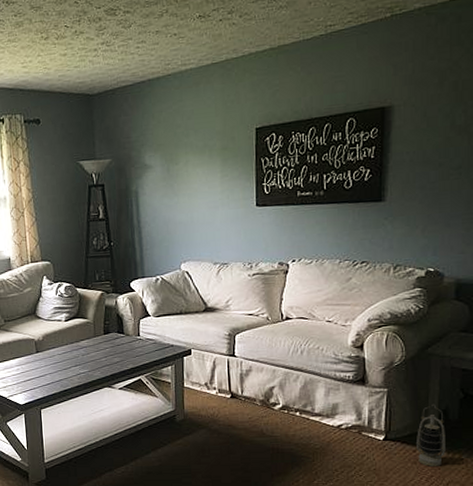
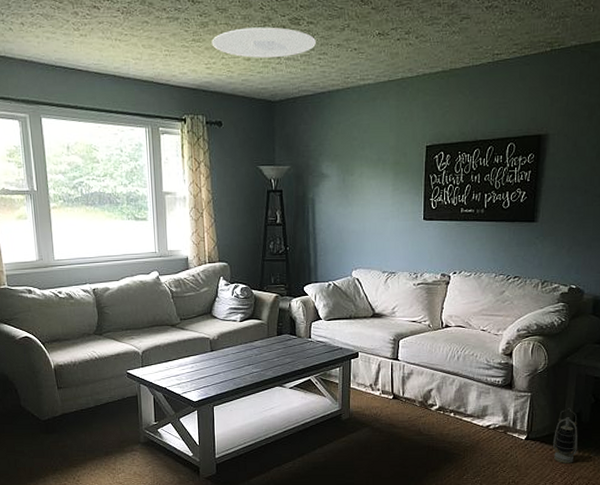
ceiling light: none [27,19,133,53] -> present [211,27,316,59]

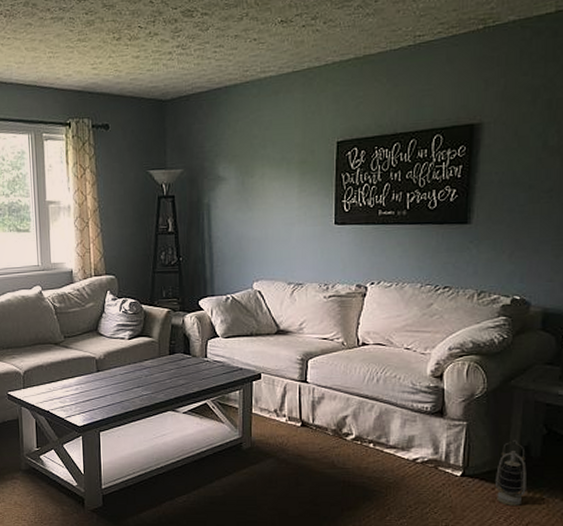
ceiling light: present [211,27,316,59] -> none [98,21,211,55]

